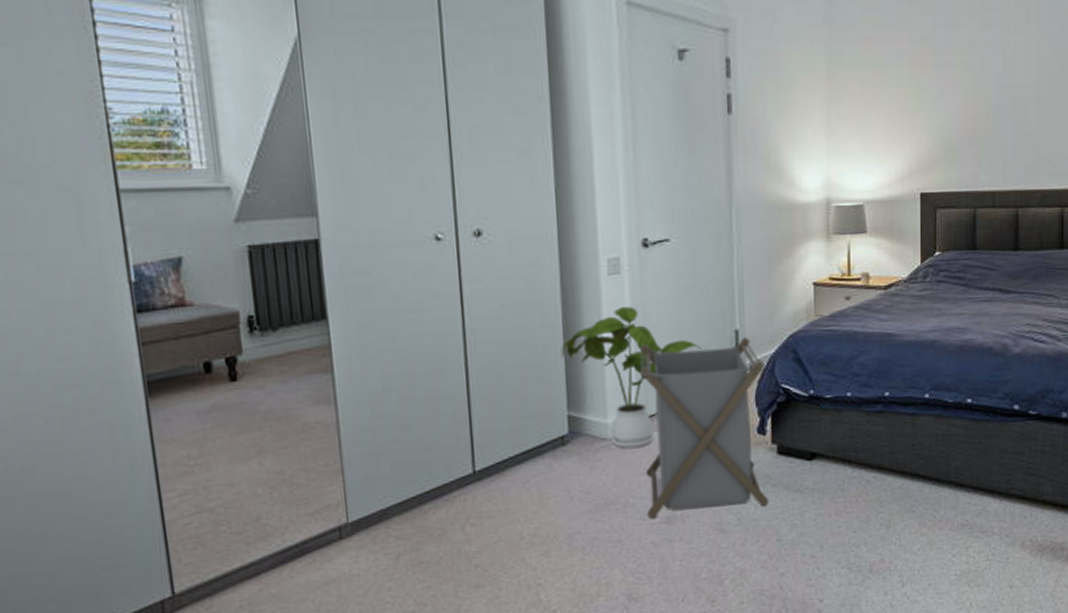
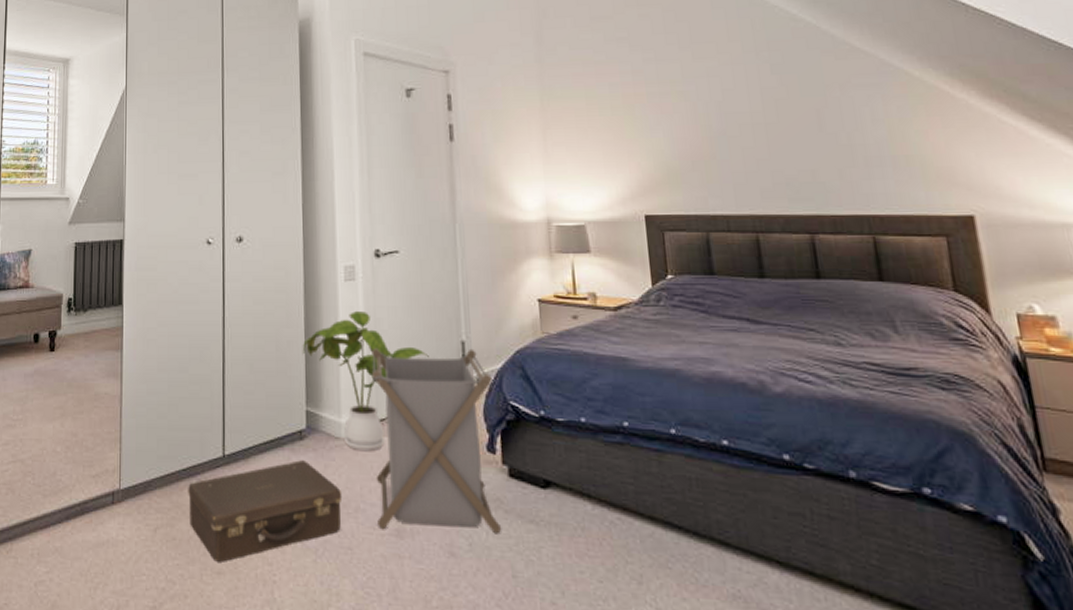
suitcase: none [433,465,610,577] -> present [188,460,343,562]

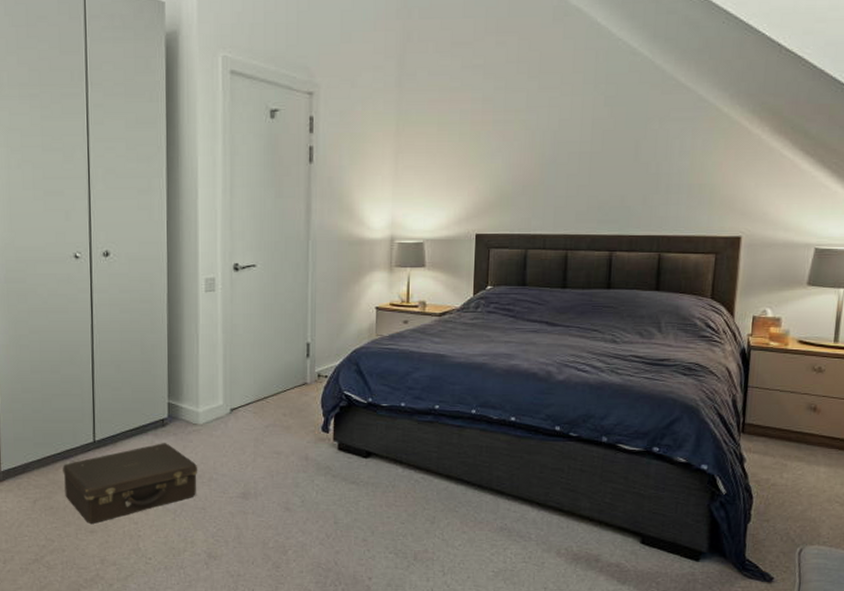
house plant: present [303,311,429,452] -> none [166,319,278,435]
laundry basket: present [371,347,502,534] -> none [226,349,331,494]

